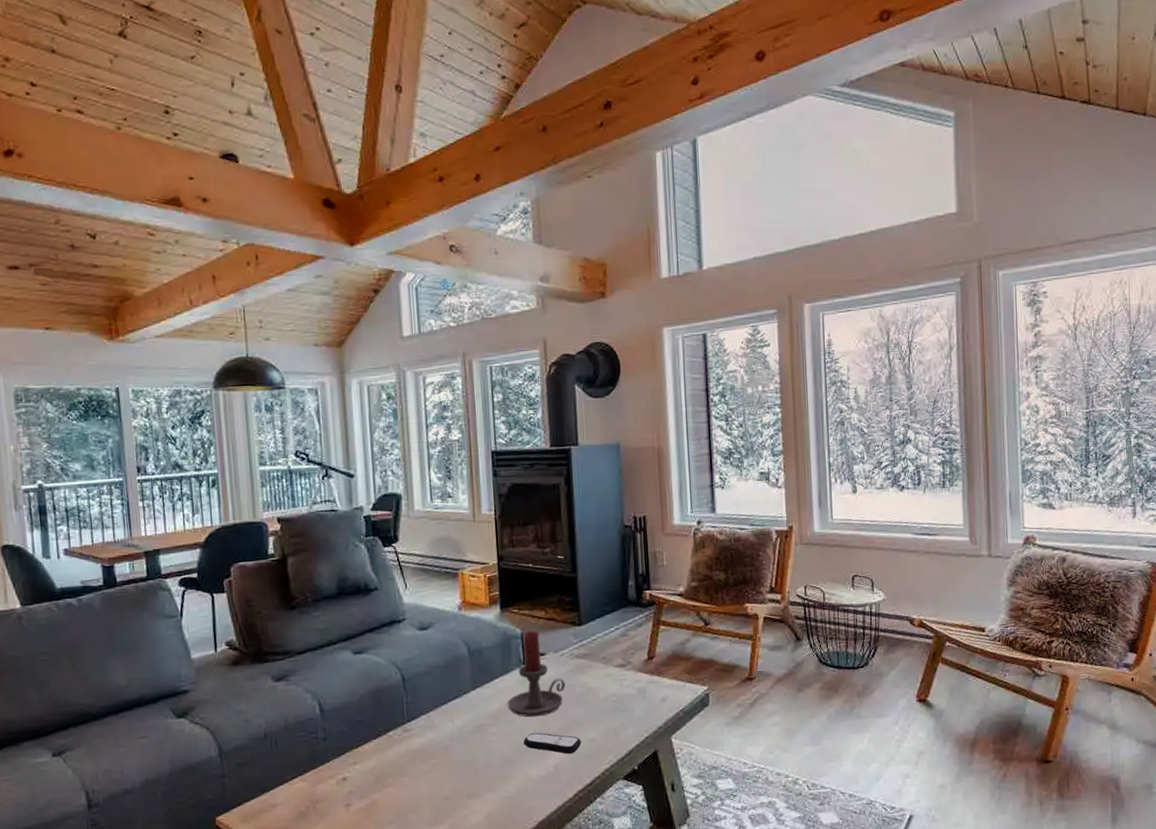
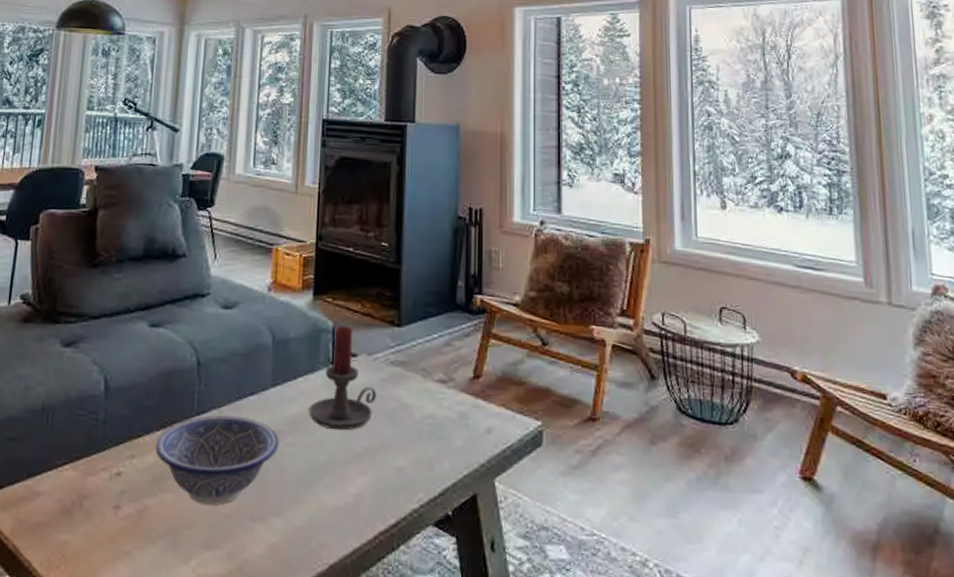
decorative bowl: none [374,717,485,792] -> present [155,415,279,505]
remote control: present [523,732,582,754] -> none [321,449,389,483]

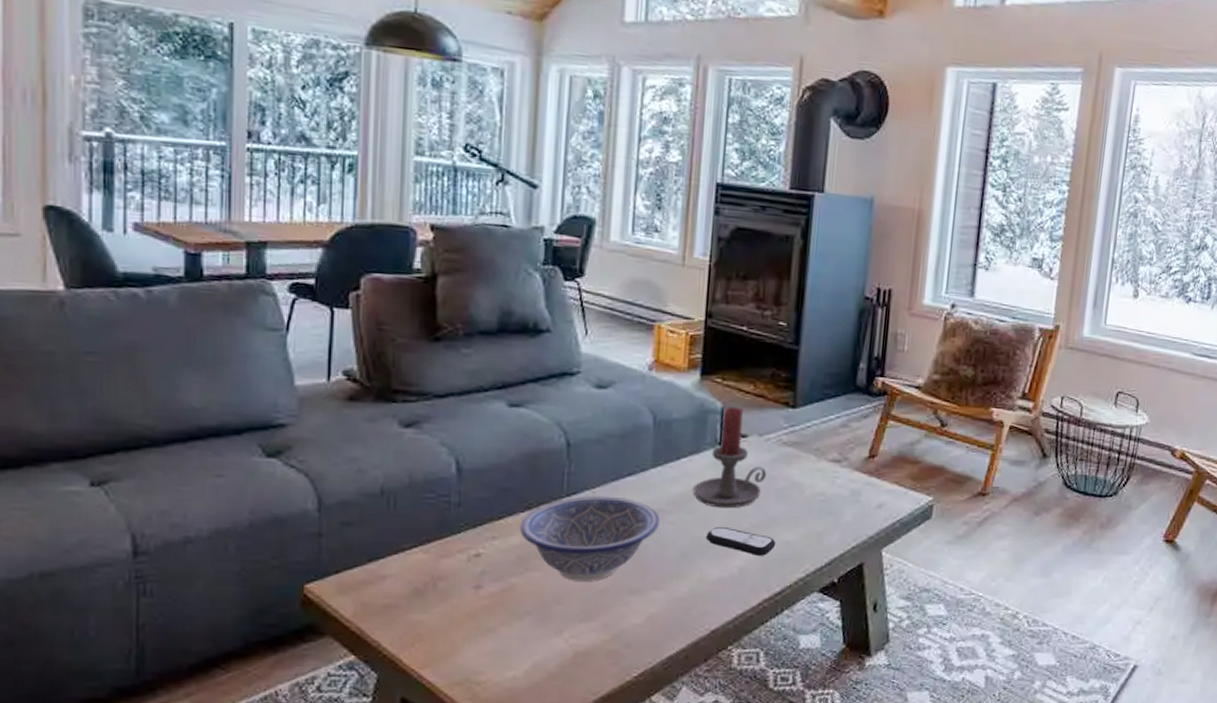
remote control: none [321,449,389,483] -> present [705,526,776,556]

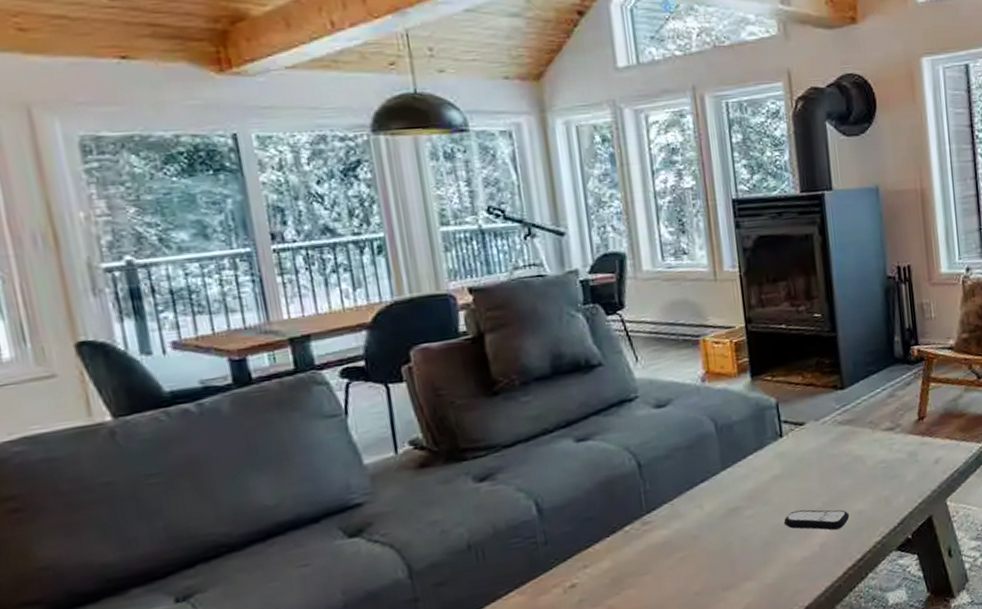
decorative bowl: present [520,496,660,582] -> none [608,503,739,590]
candle holder: present [693,406,767,509] -> none [763,399,829,495]

